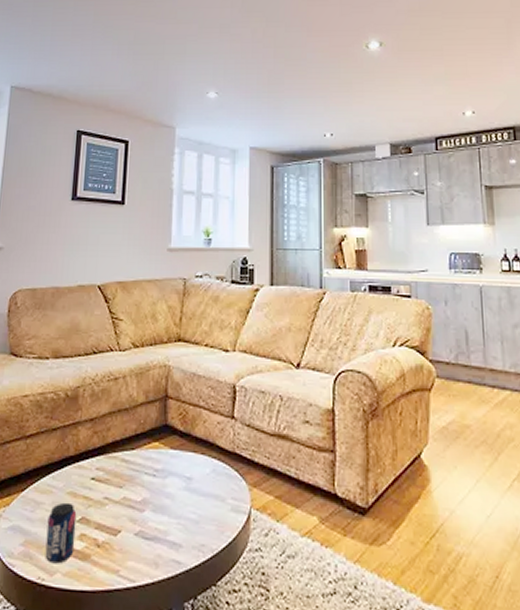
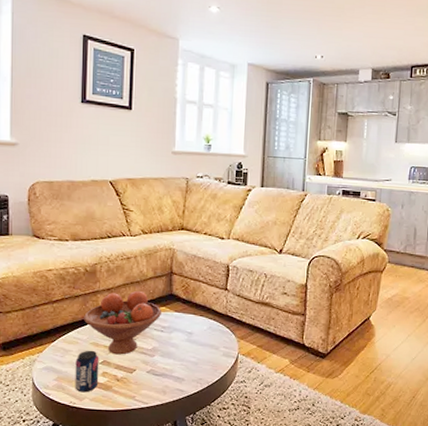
fruit bowl: none [61,422,154,509] -> present [84,291,161,355]

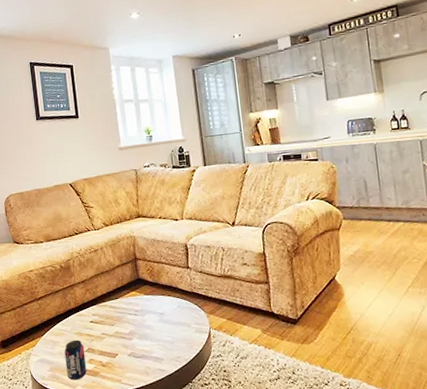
fruit bowl: present [84,291,161,355] -> none [65,280,133,342]

